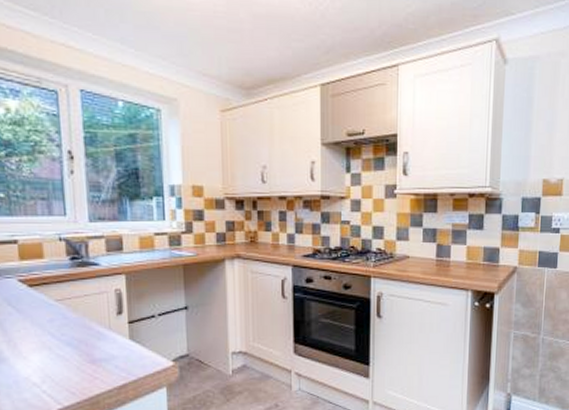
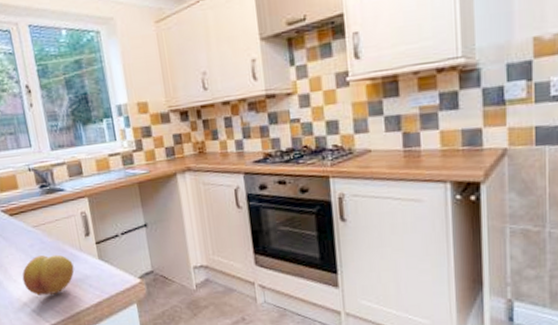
fruit: none [34,331,100,375] -> present [22,254,75,295]

